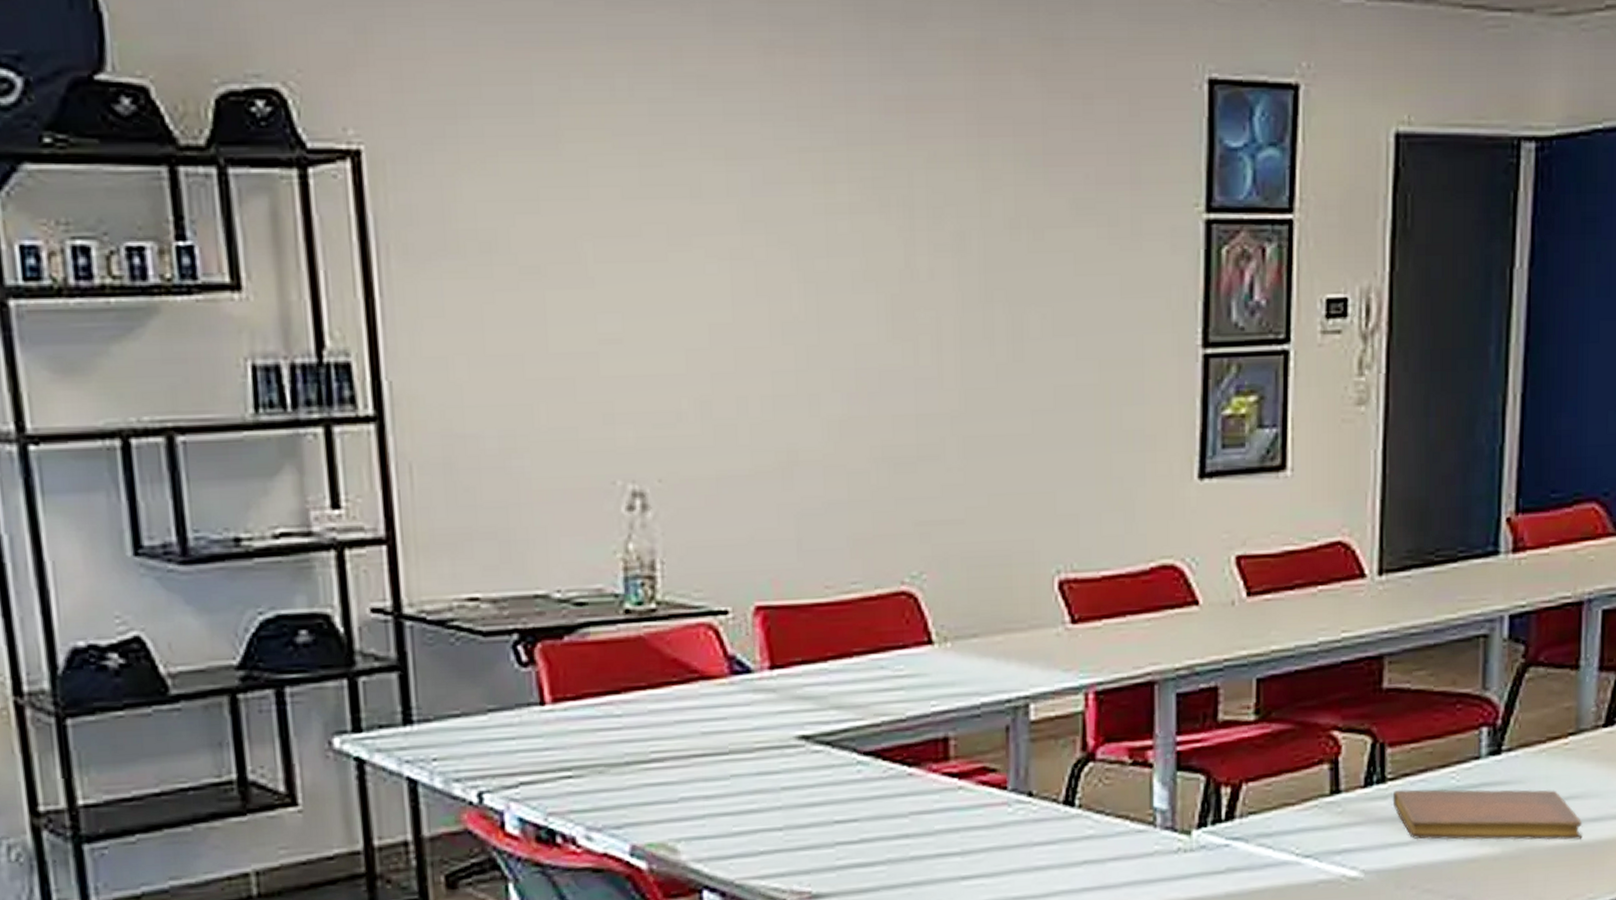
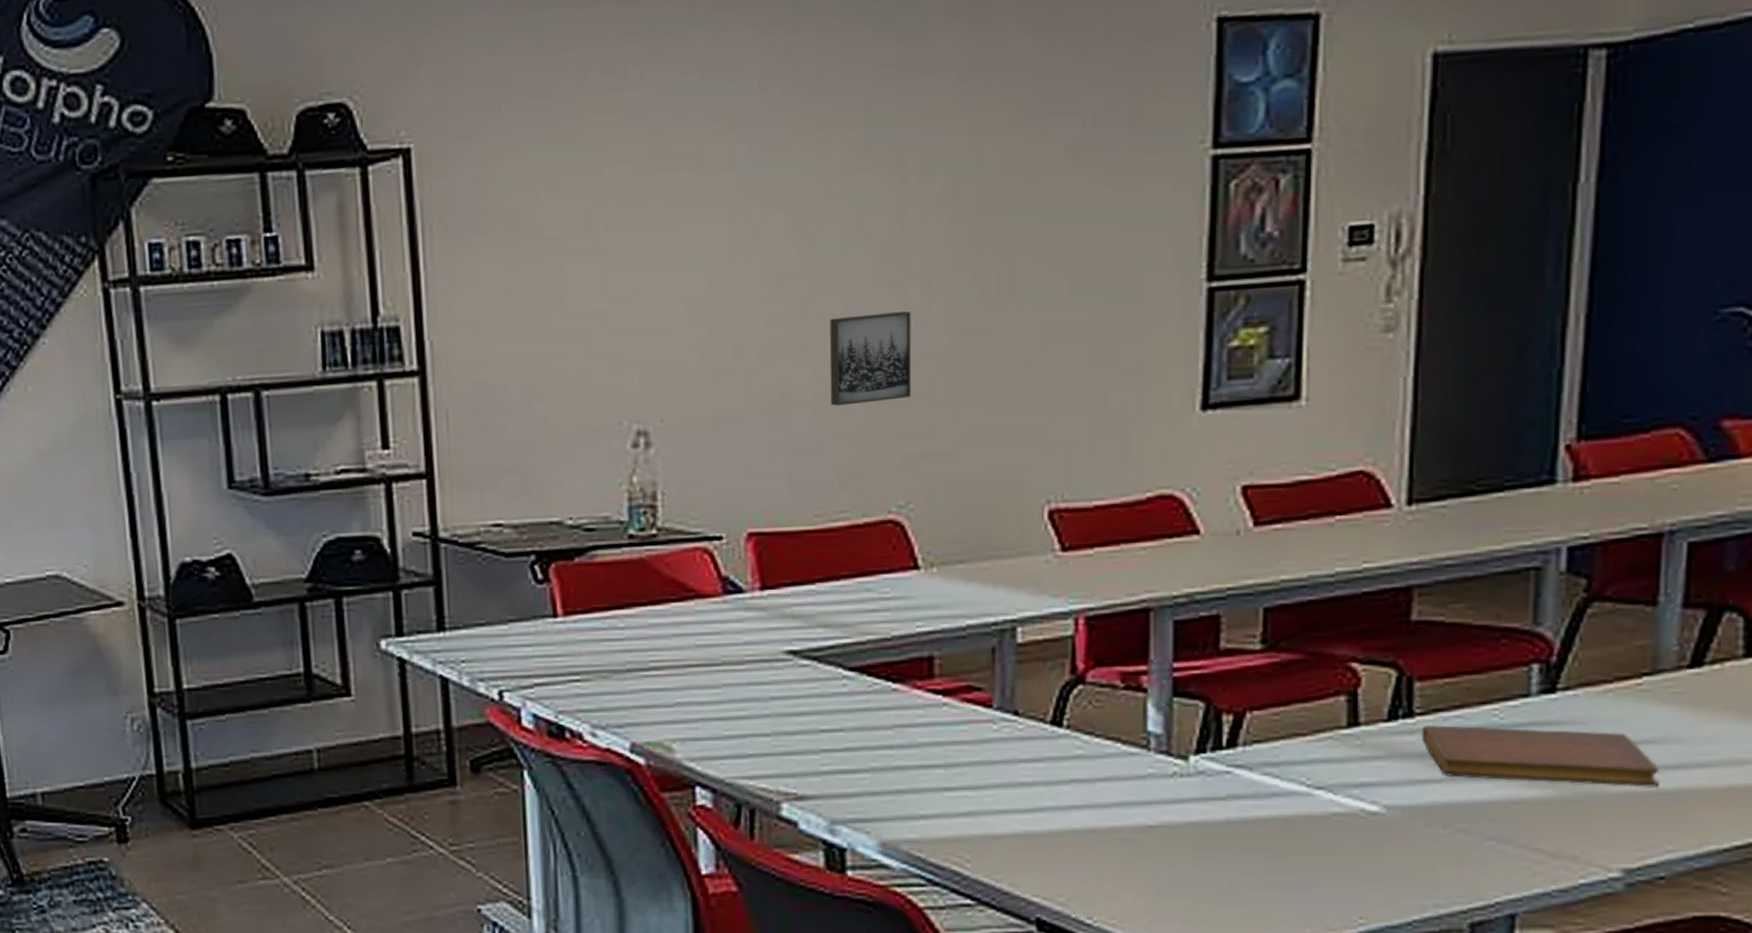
wall art: none [838,366,923,468] -> present [829,310,912,406]

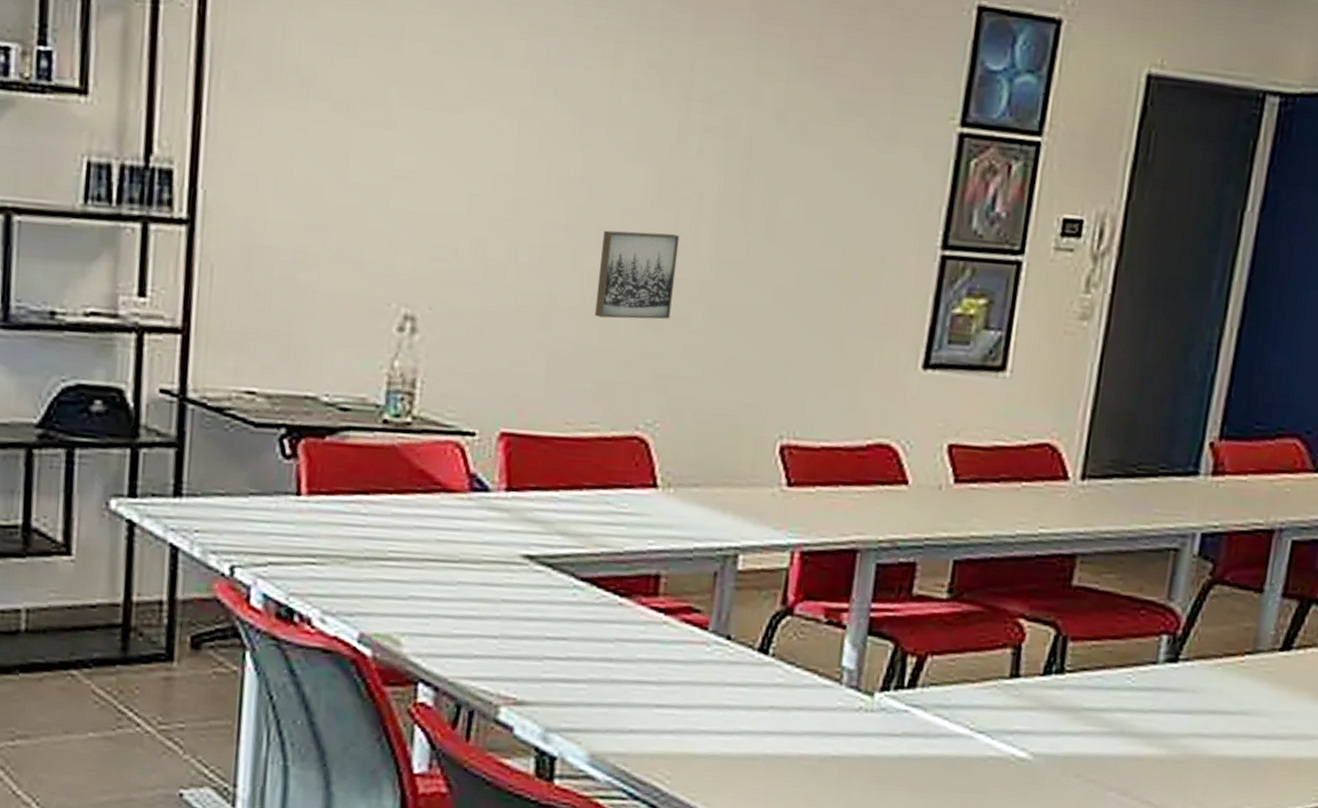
notebook: present [1421,724,1660,787] -> none [1068,681,1249,754]

